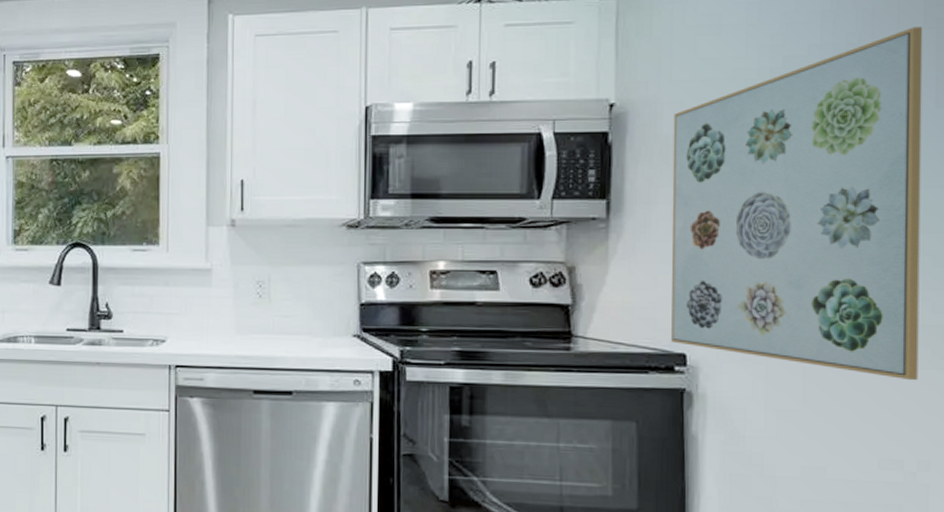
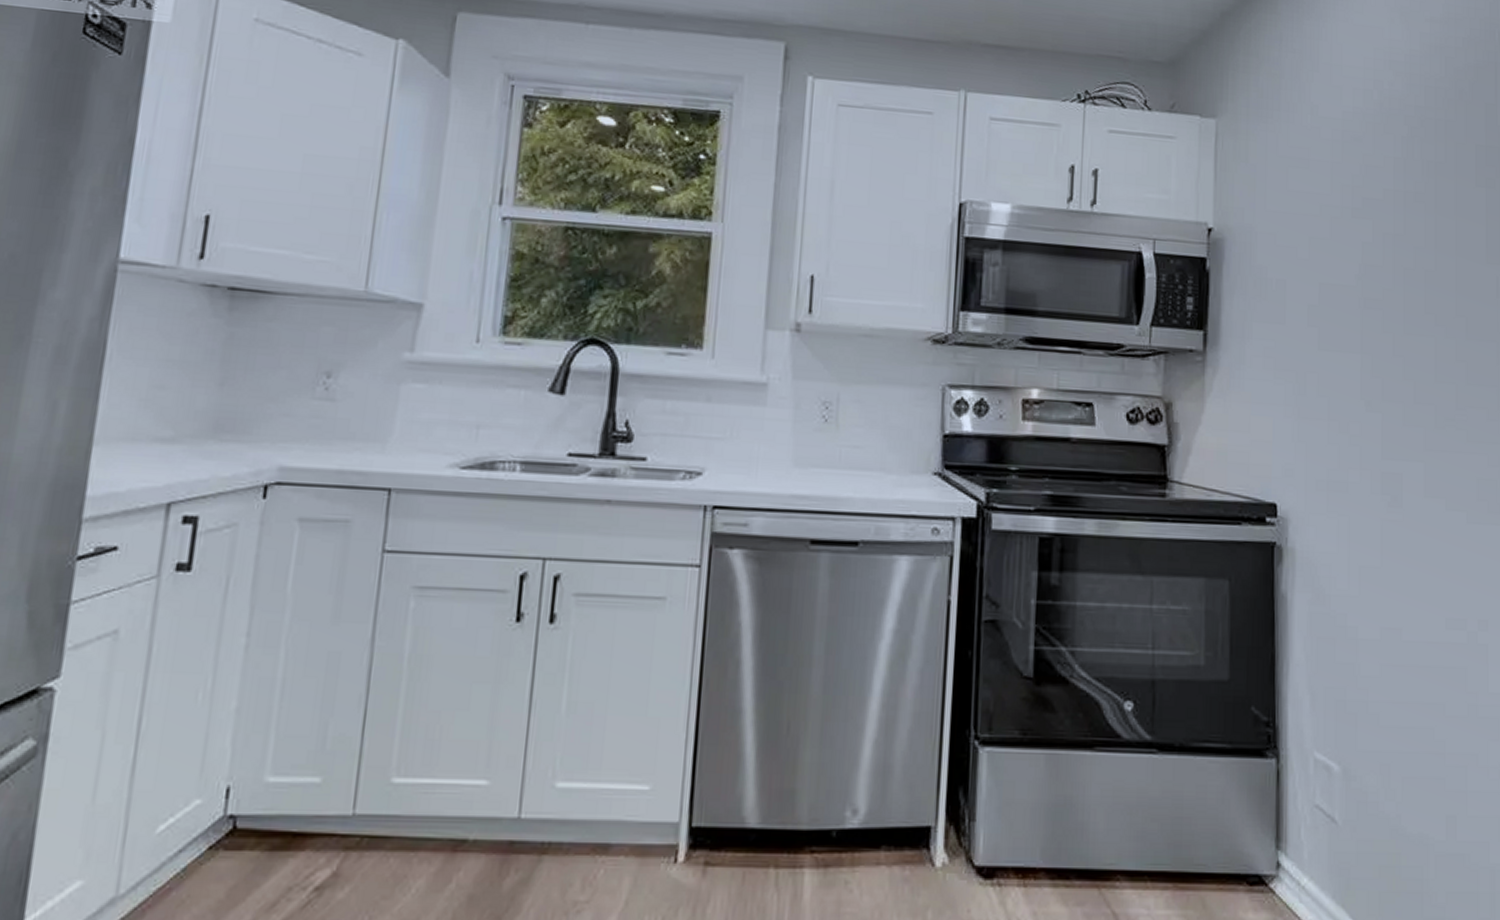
wall art: present [671,27,923,381] -> none [1263,183,1477,536]

